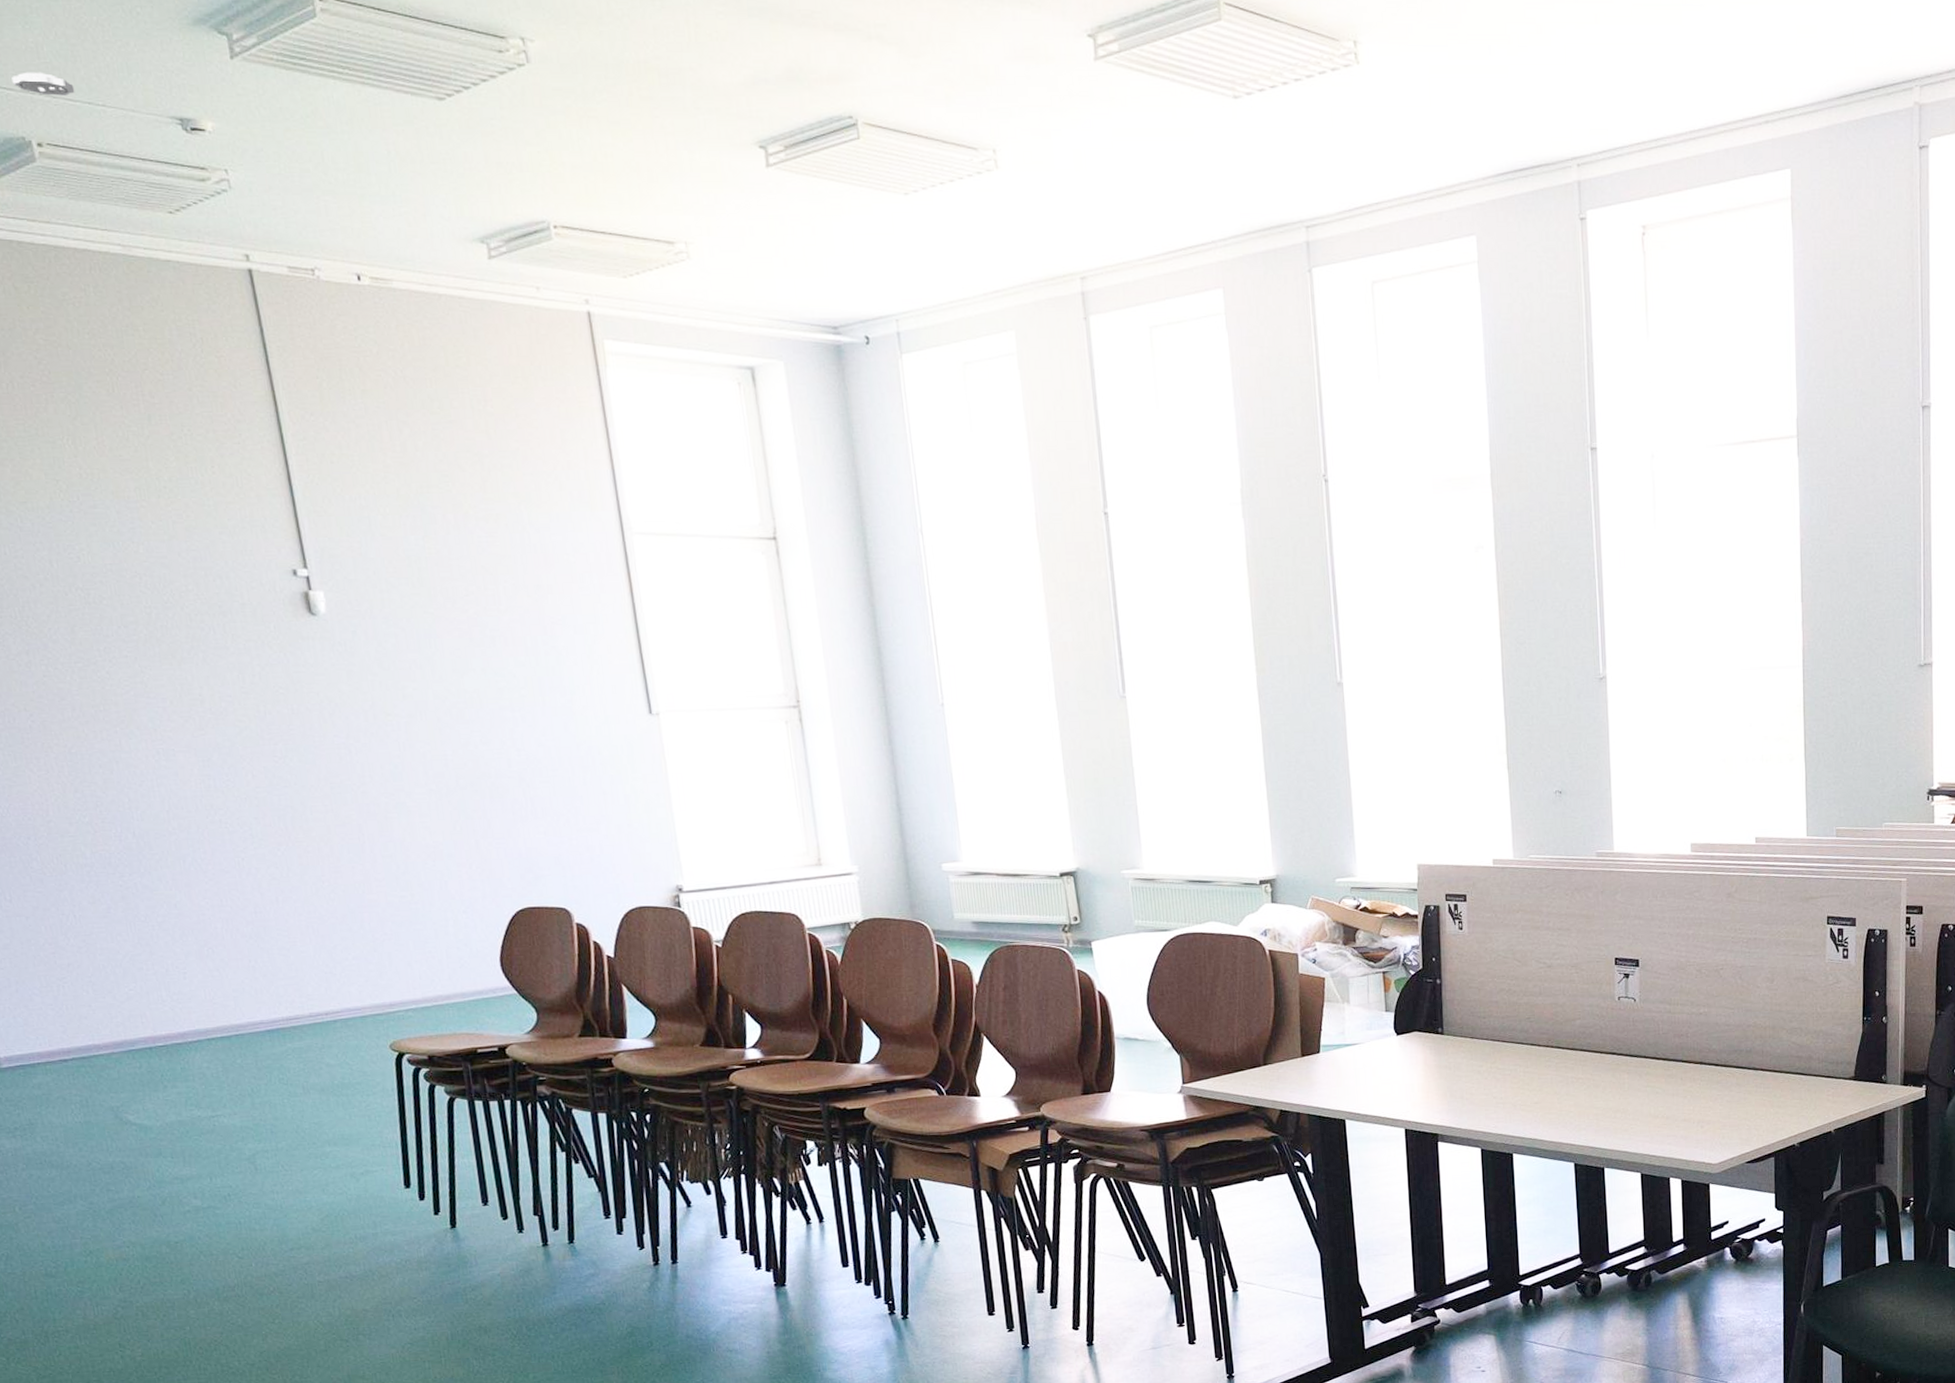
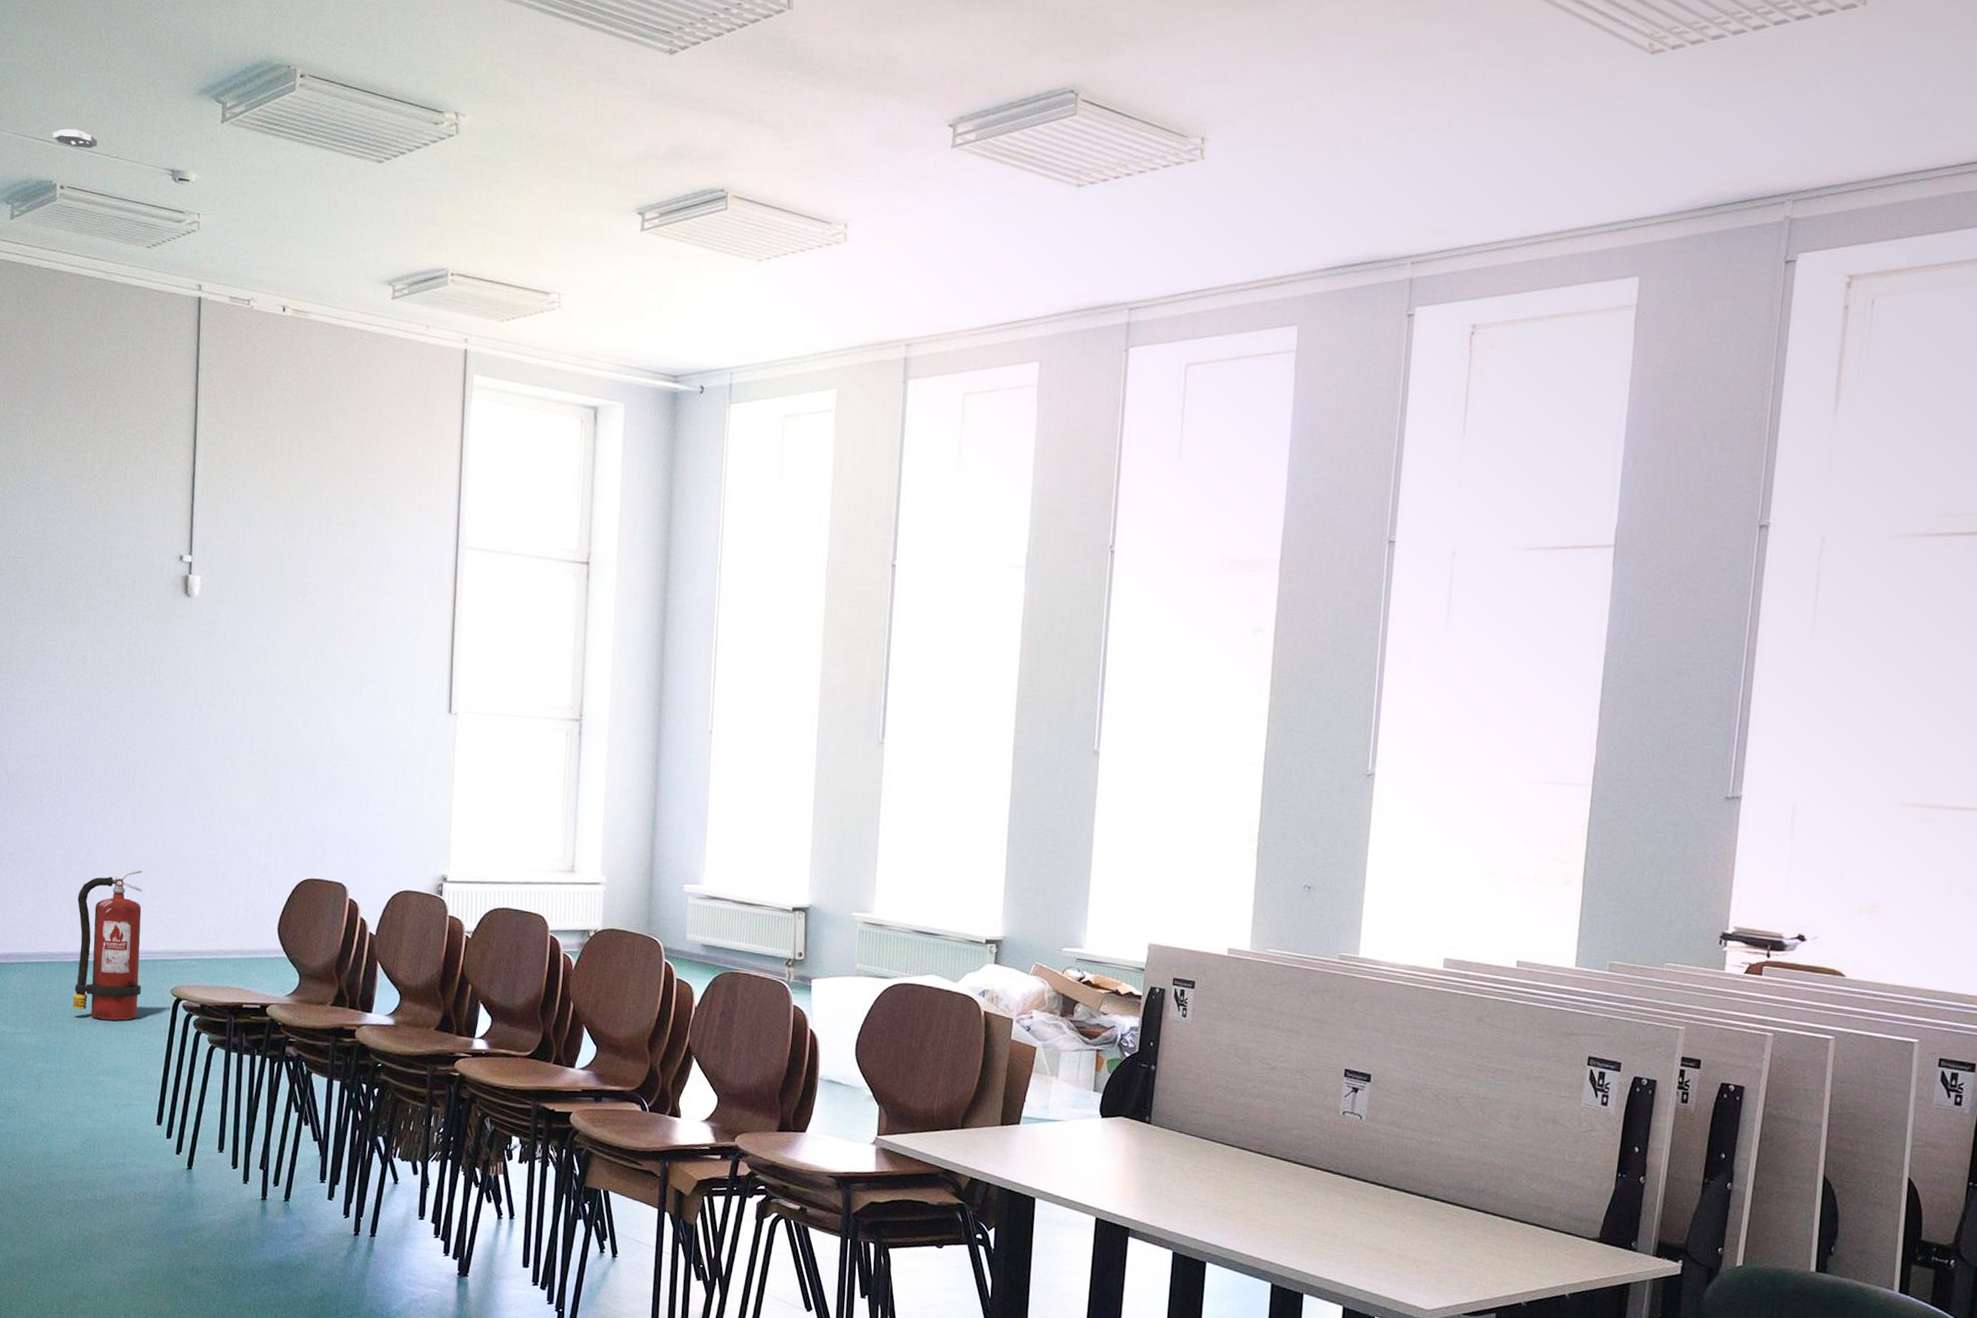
fire extinguisher: none [254,922,355,1088] -> present [72,870,143,1021]

